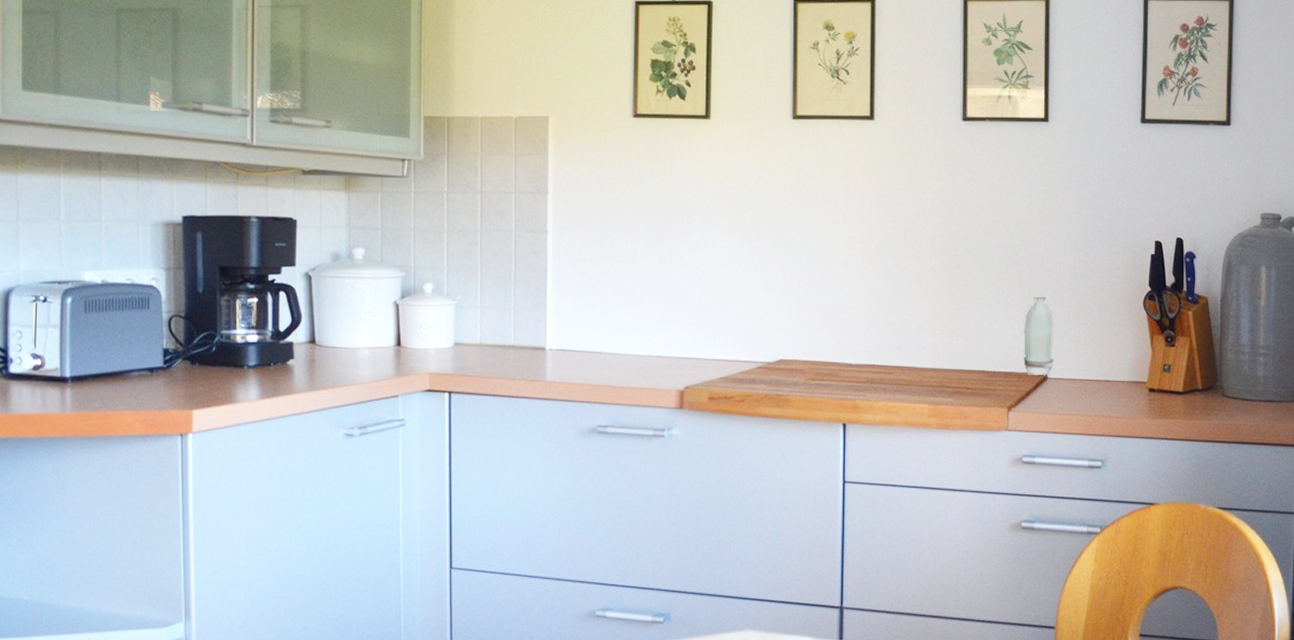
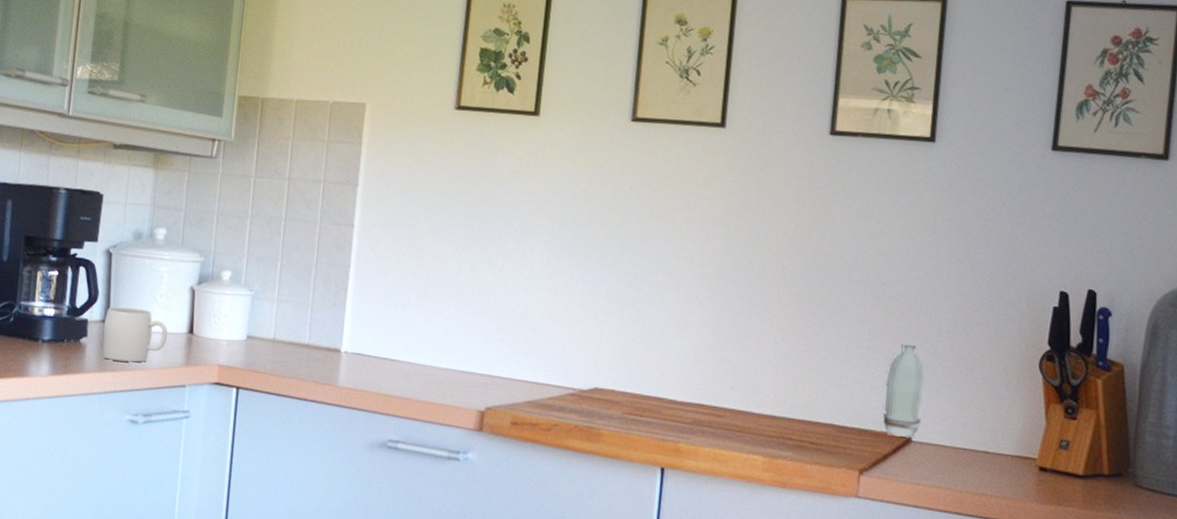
mug: none [309,326,376,379] -> present [102,307,168,363]

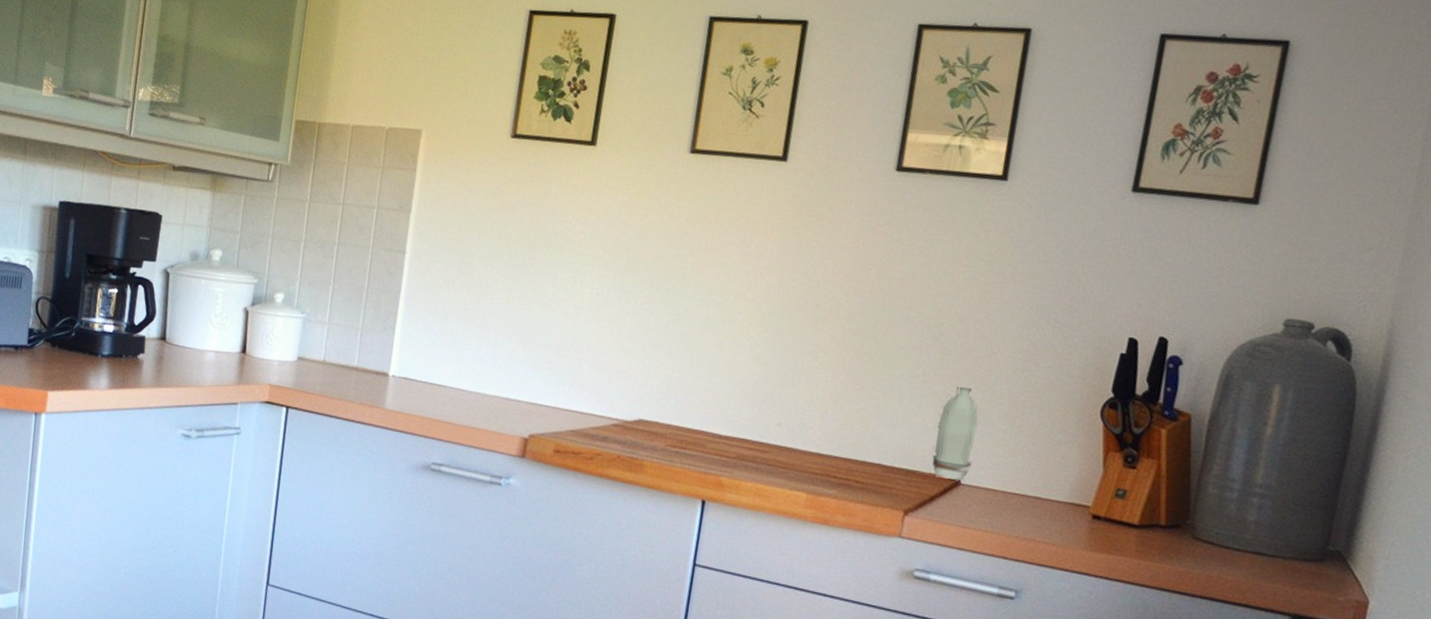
mug: present [102,307,168,363] -> none [158,325,222,380]

